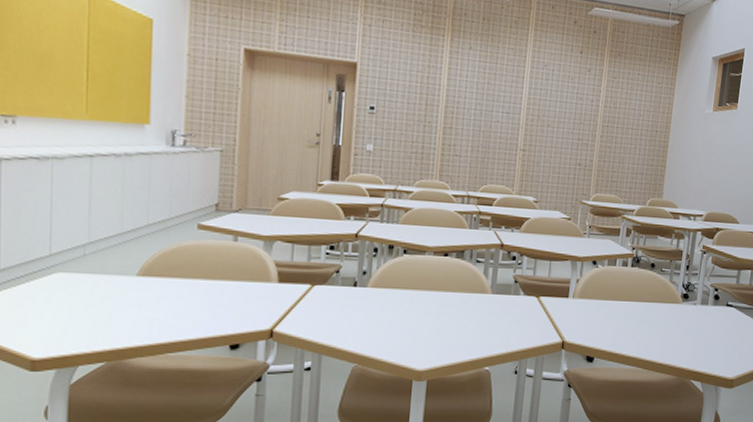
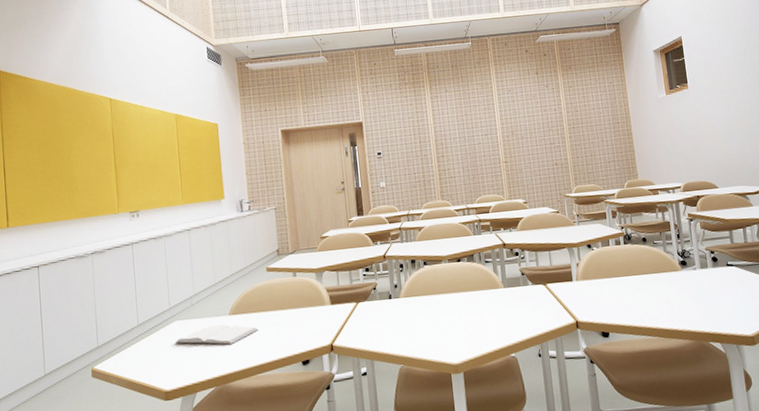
book: none [54,284,176,314] -> present [175,324,259,345]

